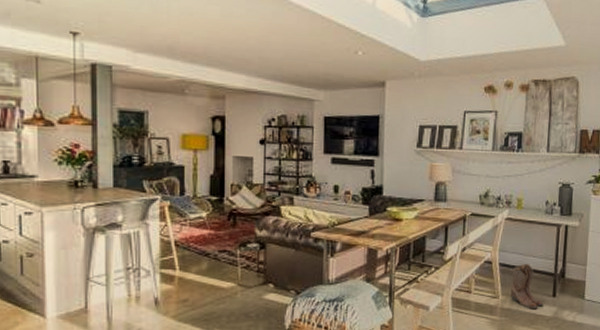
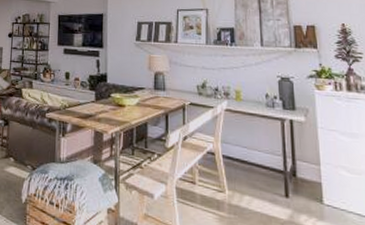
boots: present [510,264,543,308] -> none [236,158,276,208]

